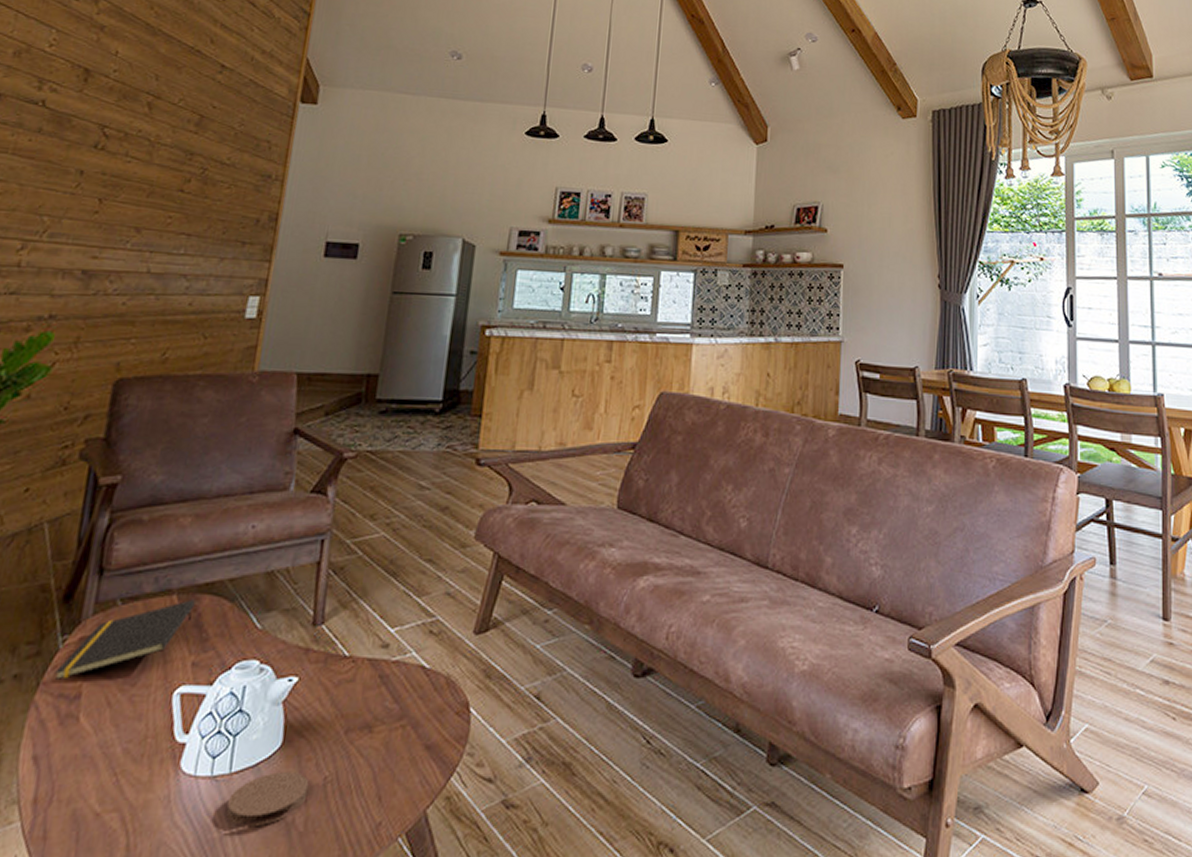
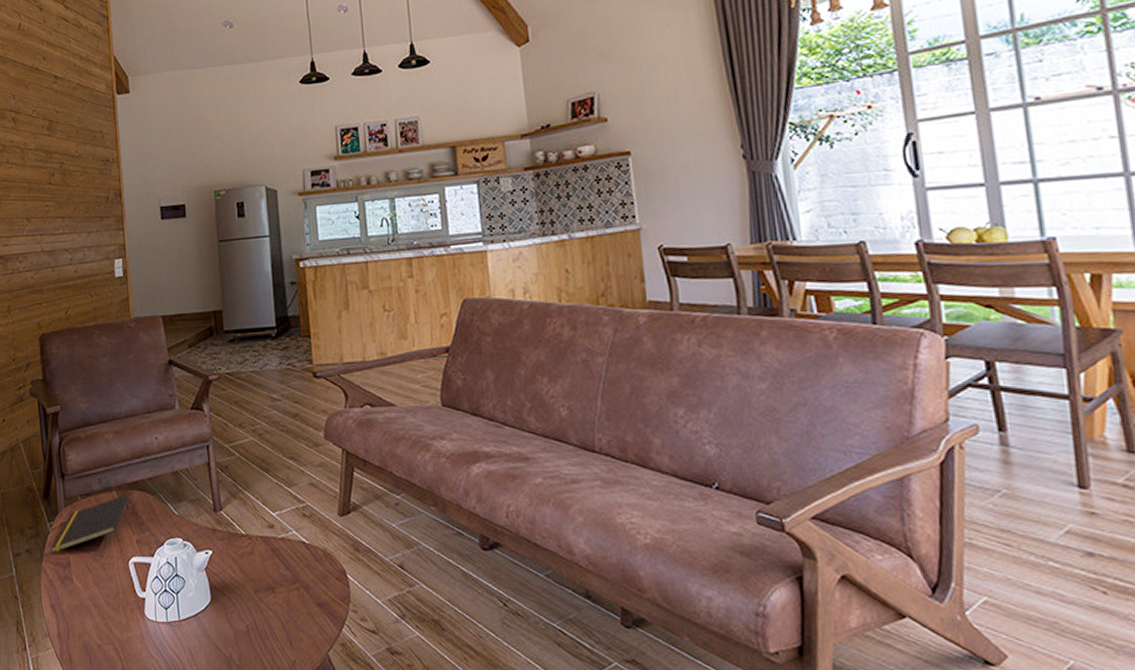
coaster: present [225,772,309,827] -> none [182,620,237,660]

